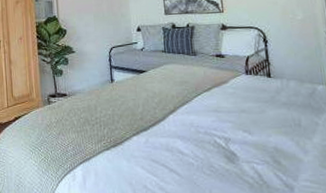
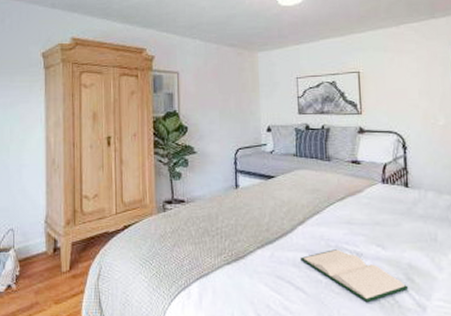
hardback book: none [173,135,276,183] -> present [301,249,409,303]

